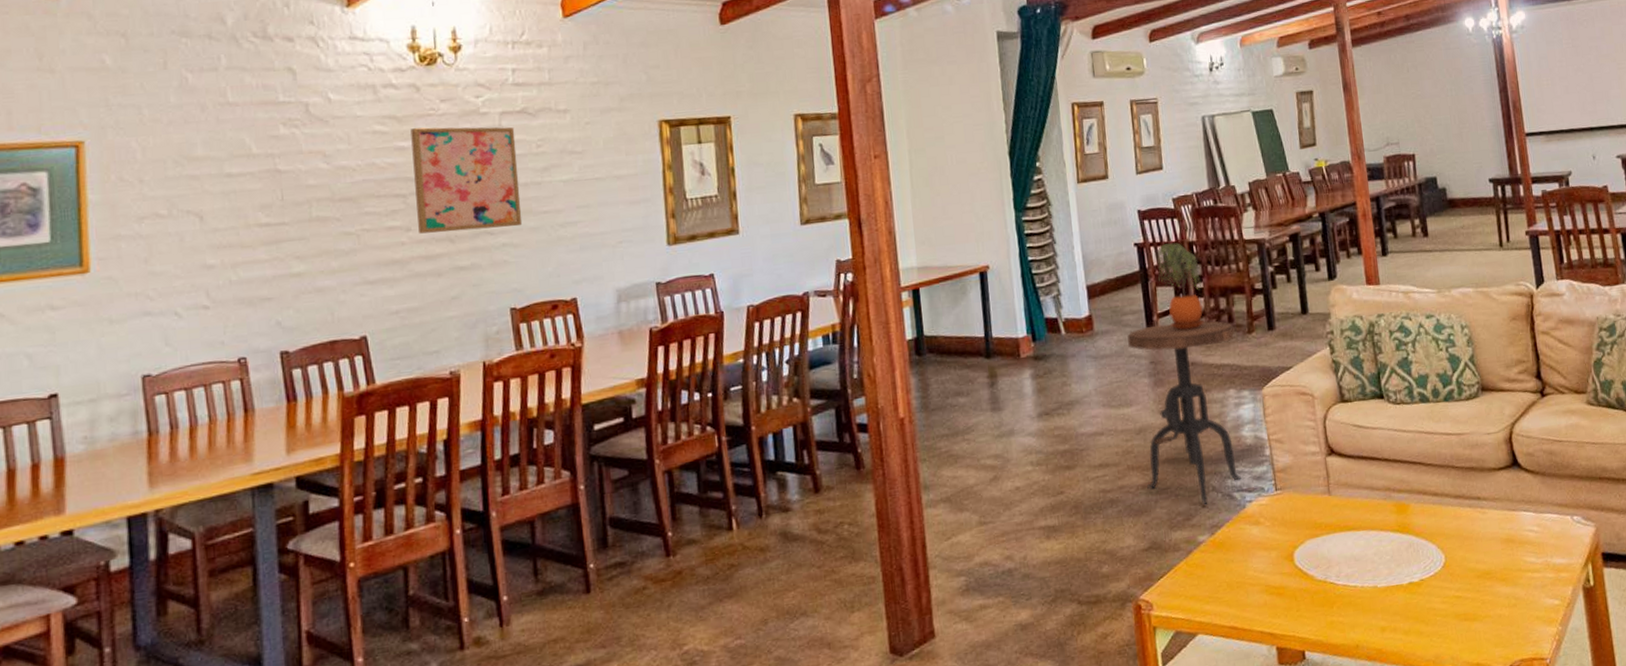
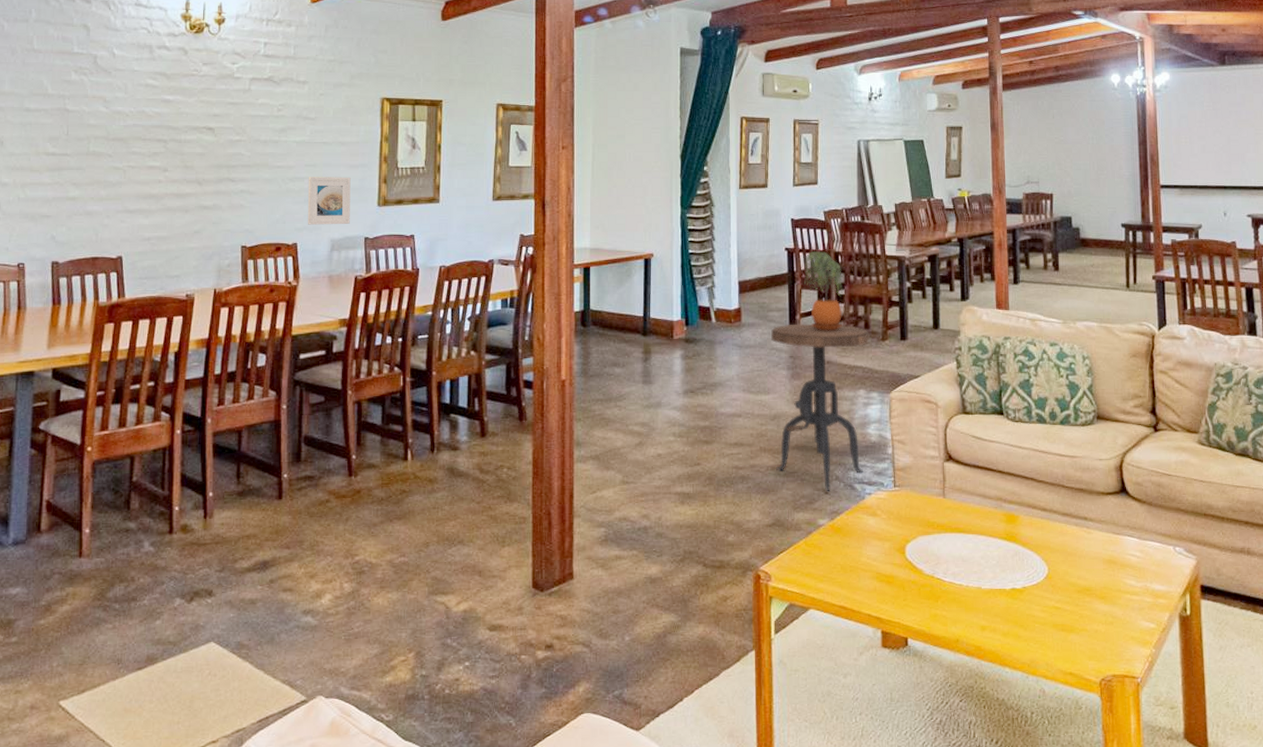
wall art: present [410,127,523,234] -> none [174,85,261,177]
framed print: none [581,215,637,276] -> present [307,177,351,225]

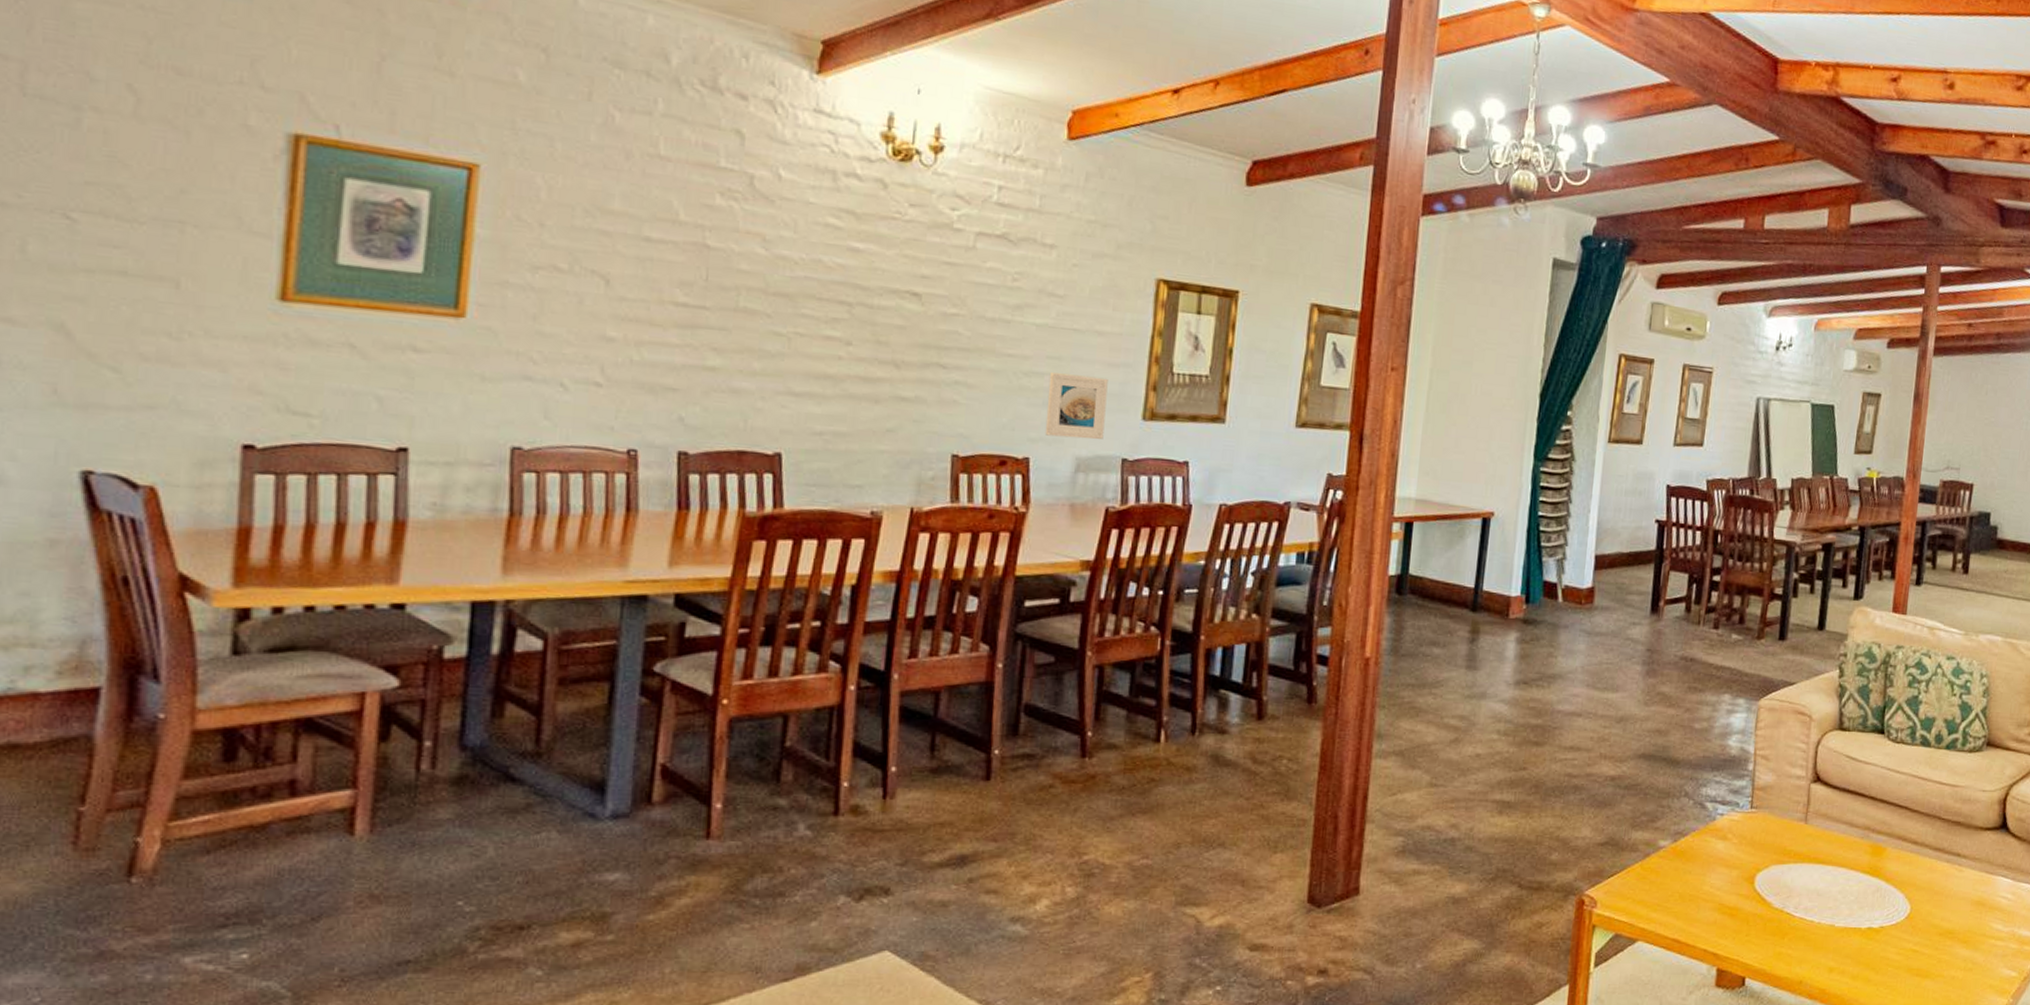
side table: present [771,323,870,492] -> none [1616,610,1744,810]
potted plant: present [803,251,844,331] -> none [1672,526,1720,624]

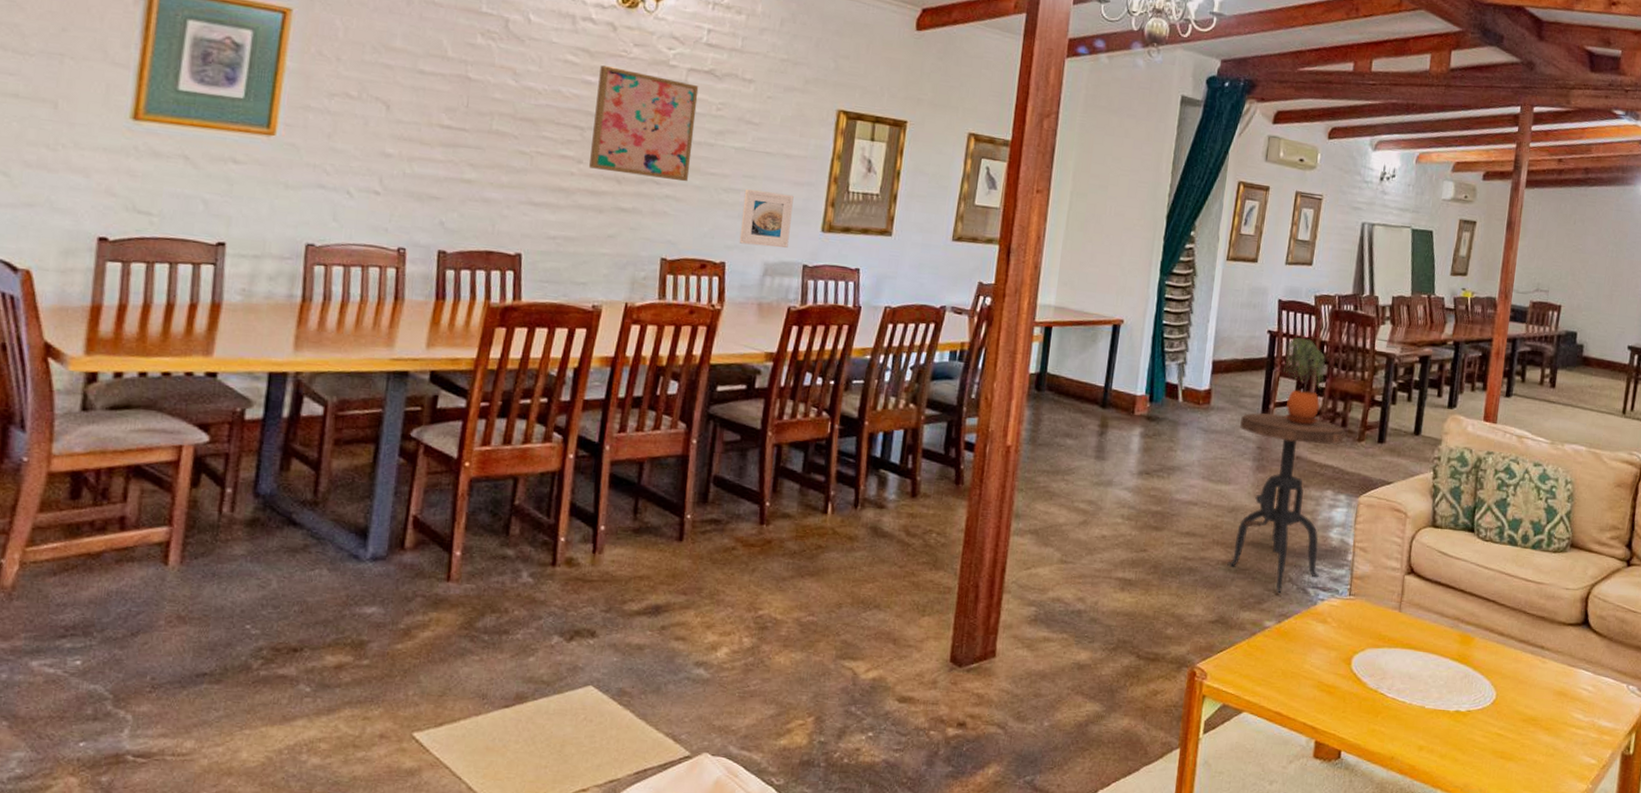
wall art: none [860,230,990,366] -> present [589,65,699,182]
side table: none [1616,610,1744,810] -> present [1227,412,1346,594]
potted plant: none [1672,526,1720,624] -> present [1282,337,1326,426]

